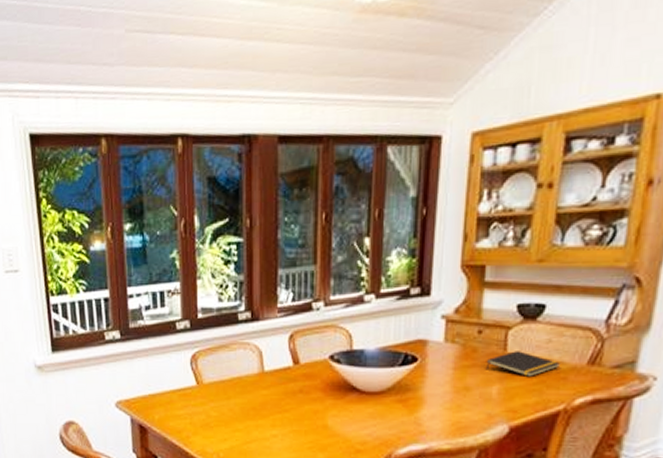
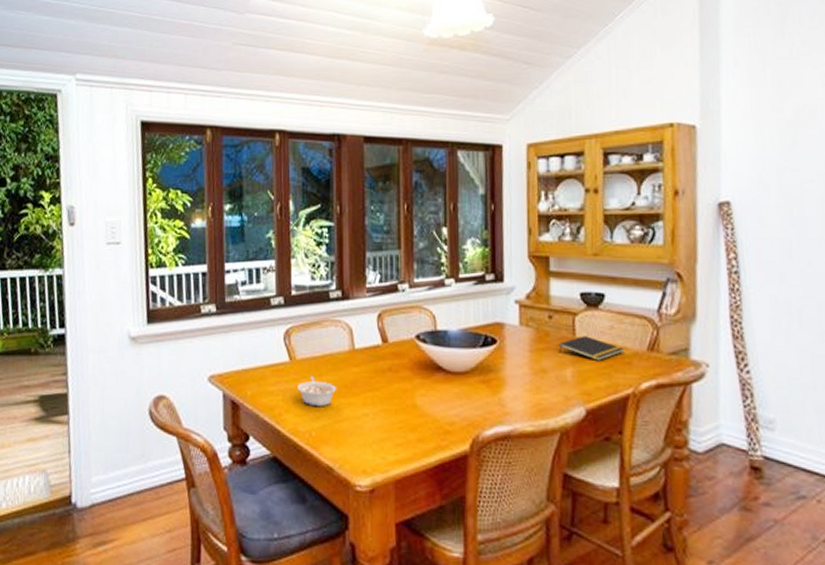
legume: none [204,400,246,428] -> present [296,376,337,406]

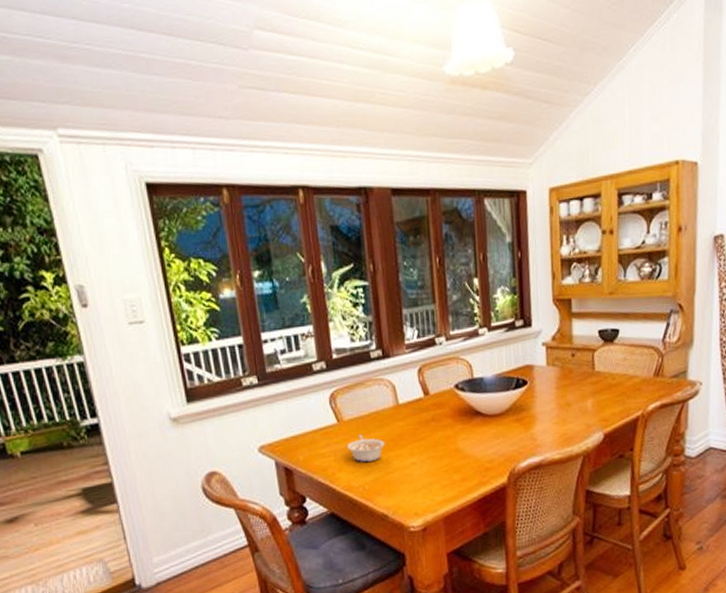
notepad: present [558,336,625,361] -> none [580,369,635,390]

